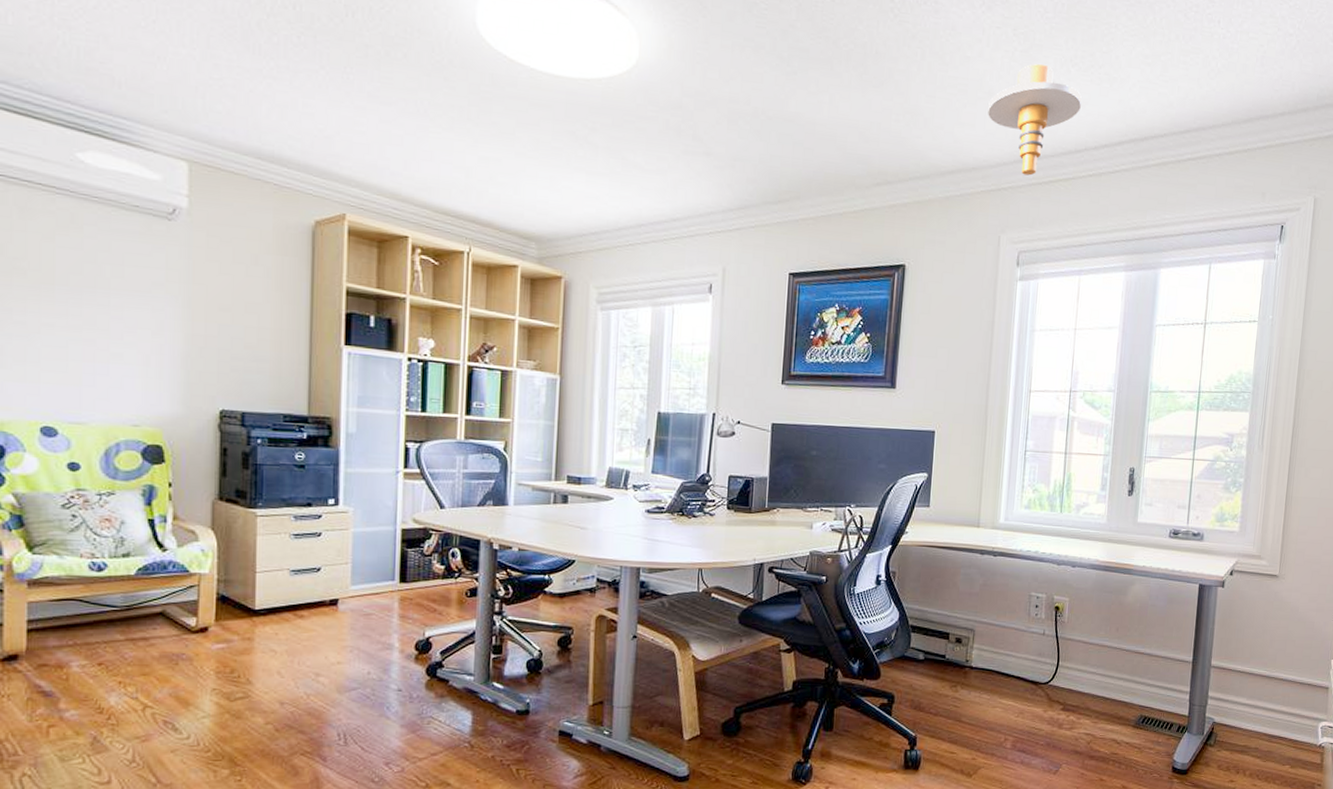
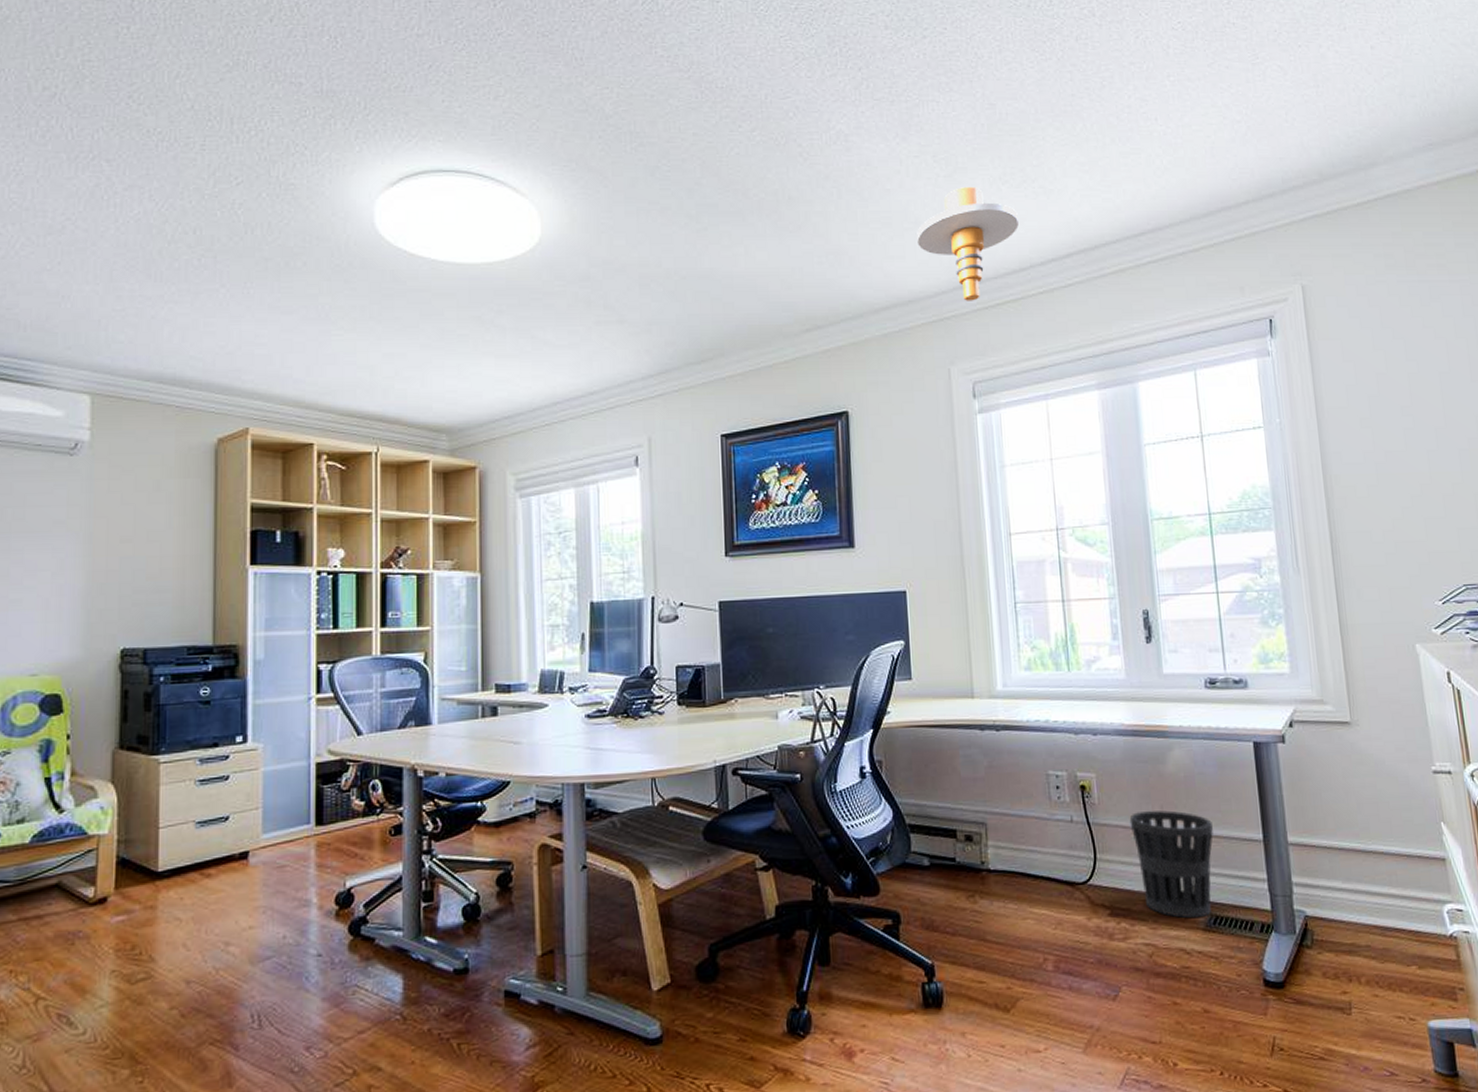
wastebasket: none [1090,631,1155,717] -> present [1129,810,1213,919]

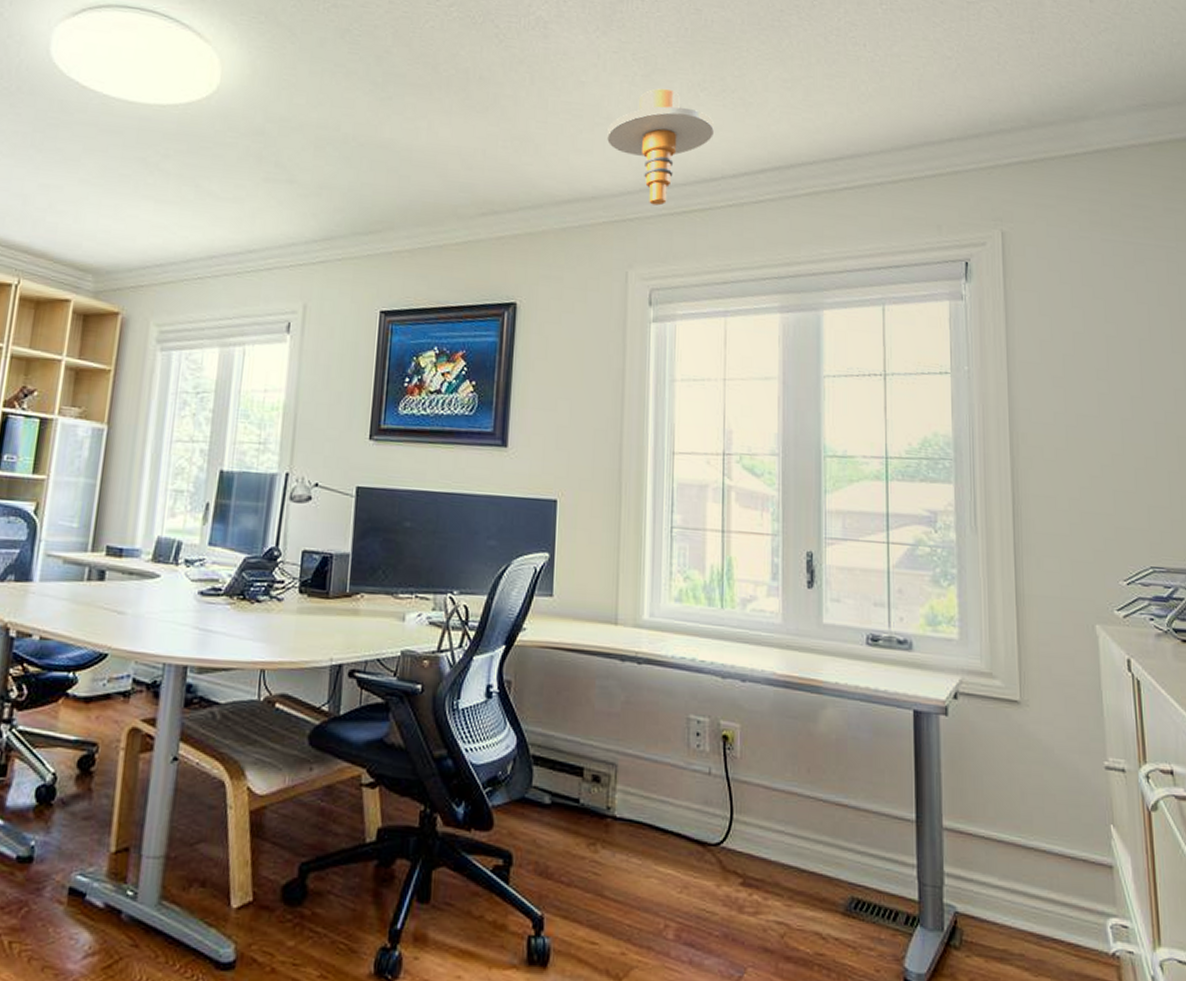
wastebasket: present [1129,810,1213,919] -> none [772,772,862,900]

